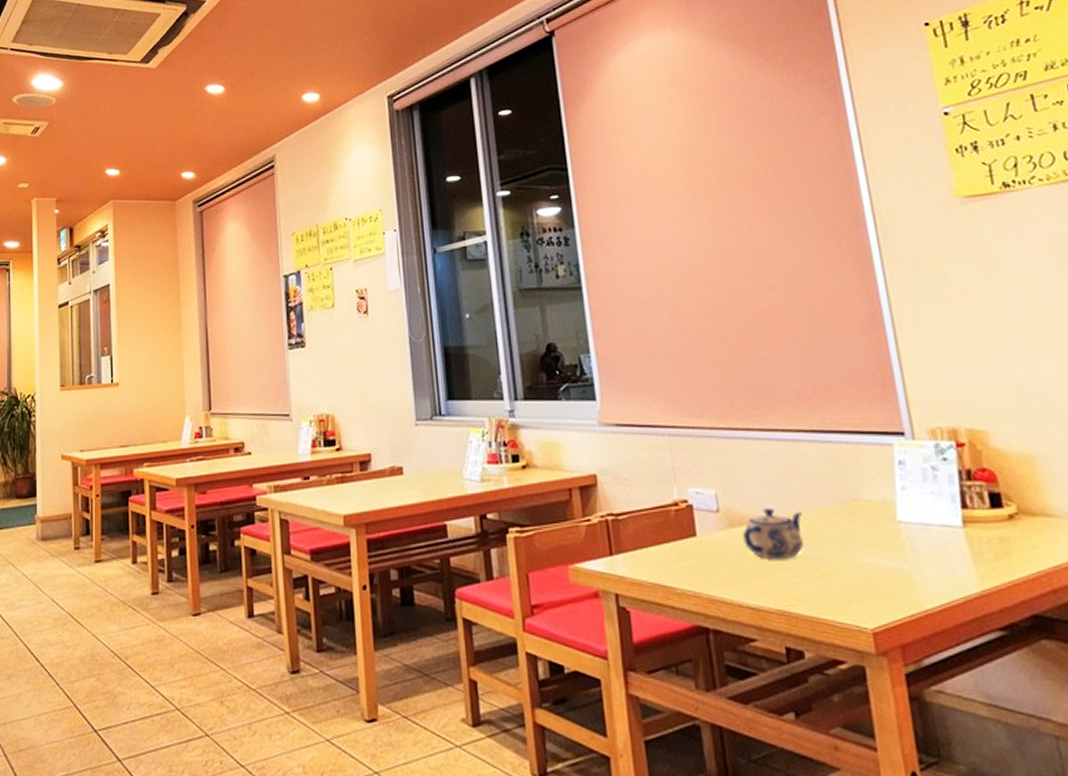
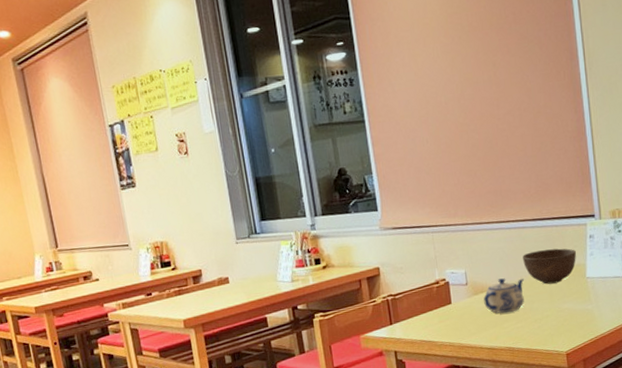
bowl: none [799,475,880,524] -> present [523,248,577,284]

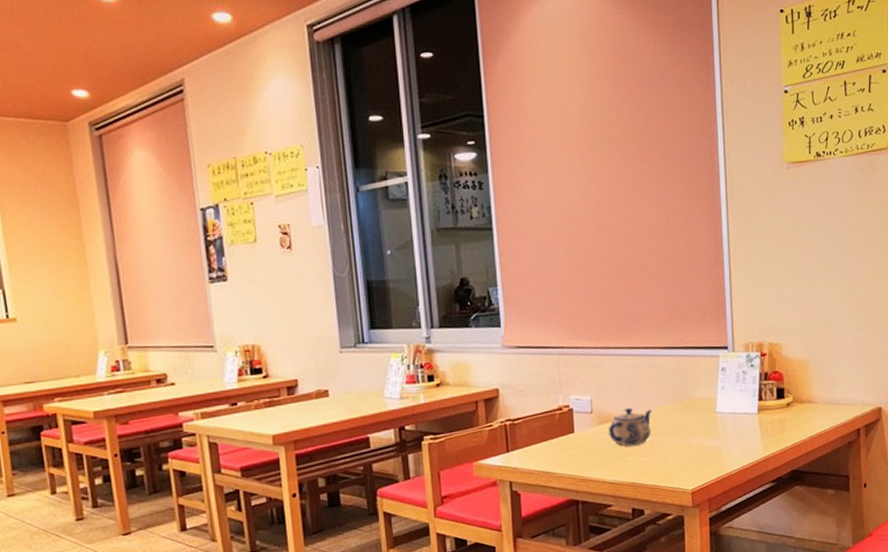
bowl: present [523,248,577,284] -> none [652,380,708,417]

